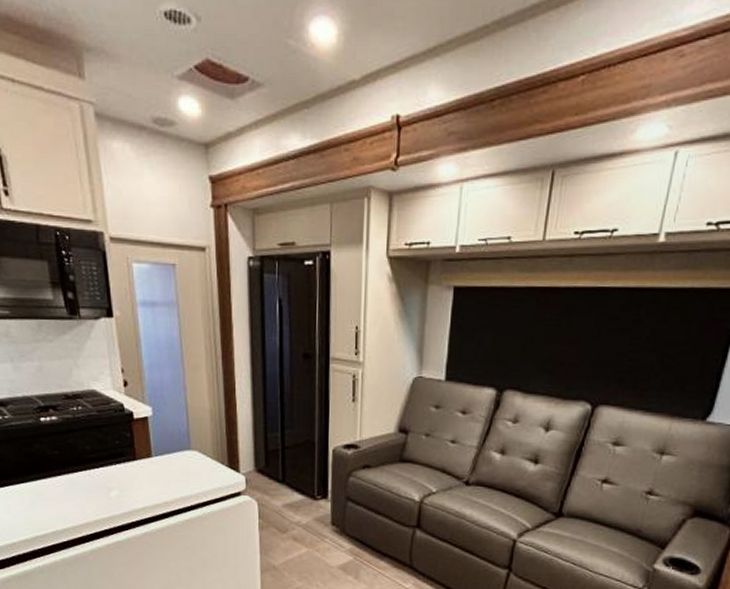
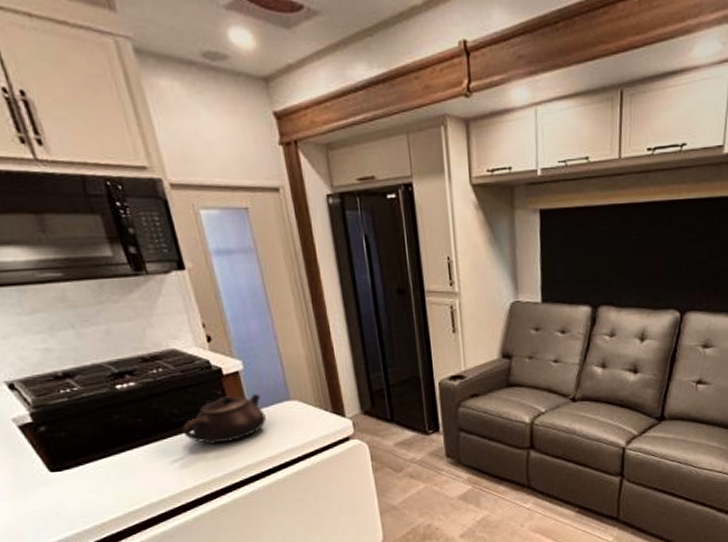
teapot: none [91,439,167,483] -> present [182,394,266,444]

